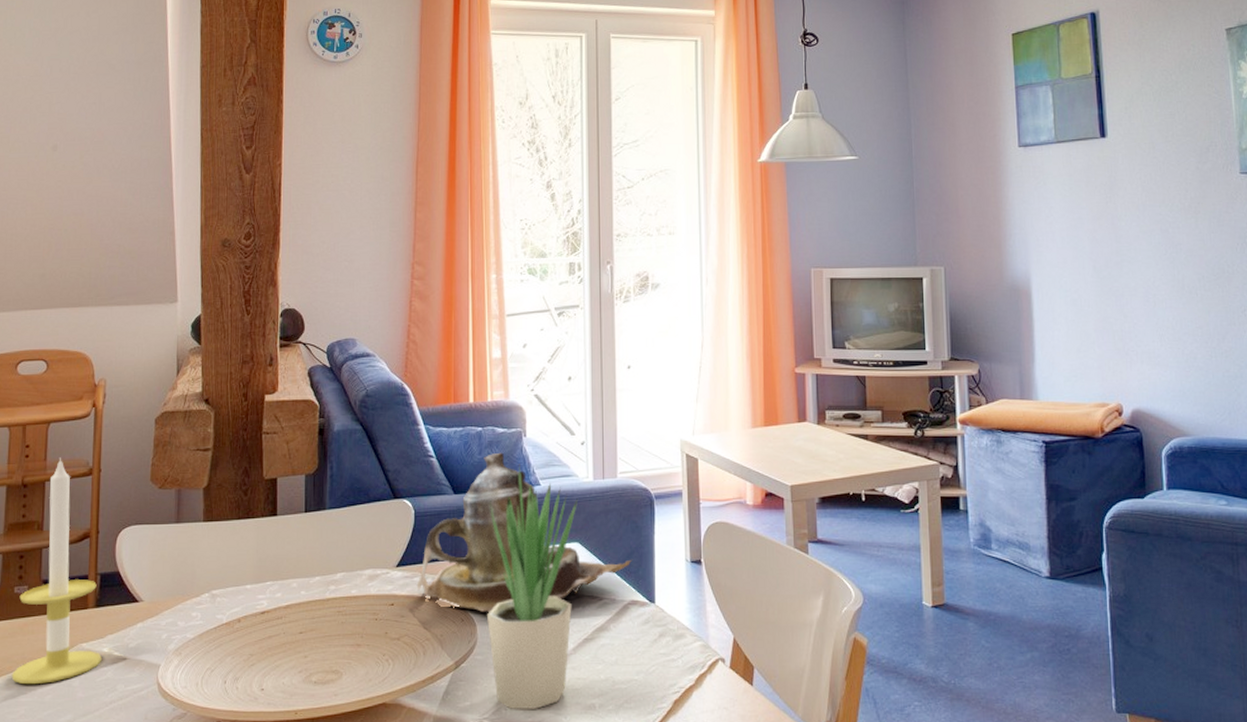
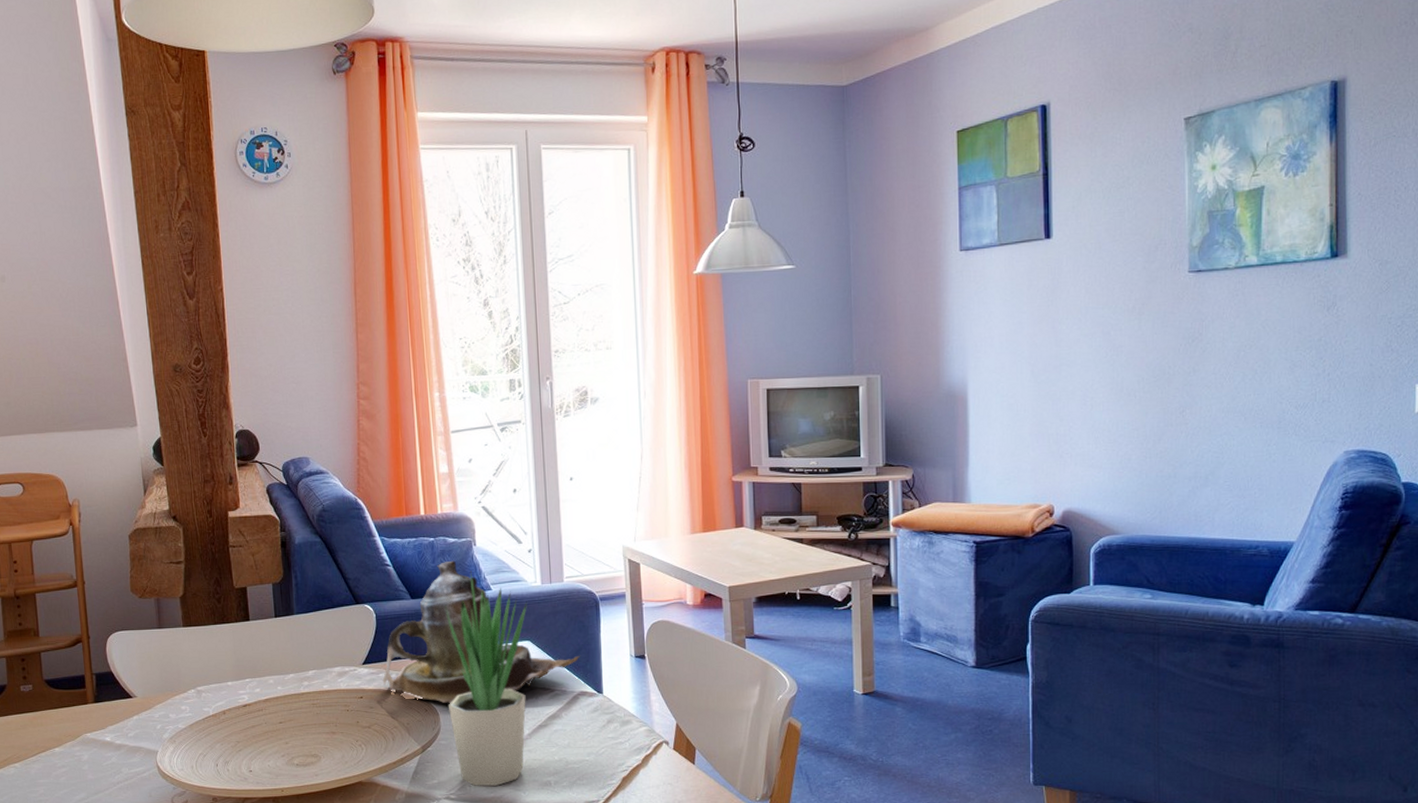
candle: present [11,457,103,685] -> none [26,571,107,769]

